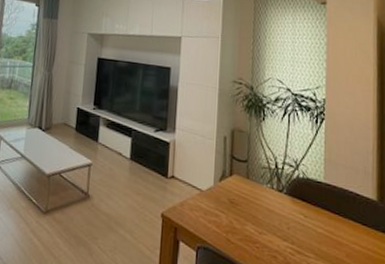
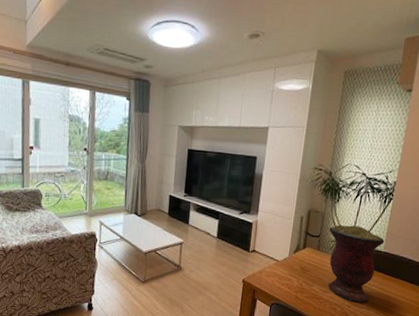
vase: none [257,148,323,250] -> present [327,225,385,302]

